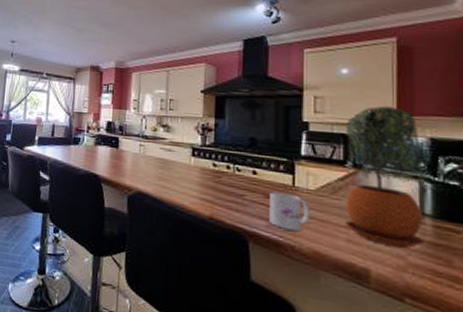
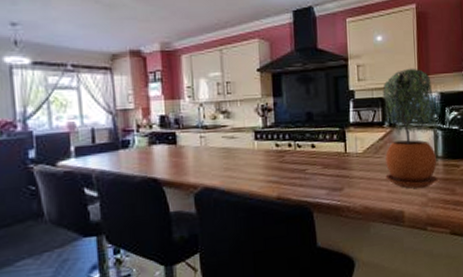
mug: present [269,191,310,231] -> none [327,160,360,194]

